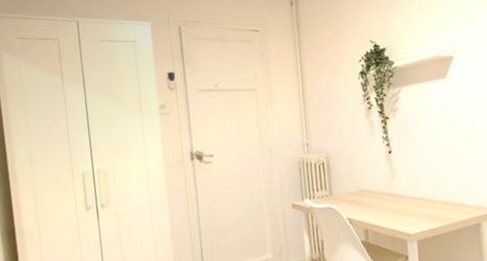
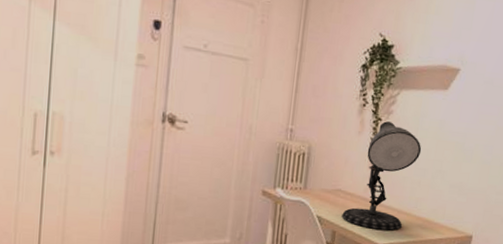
desk lamp: none [370,118,433,221] -> present [342,121,422,231]

